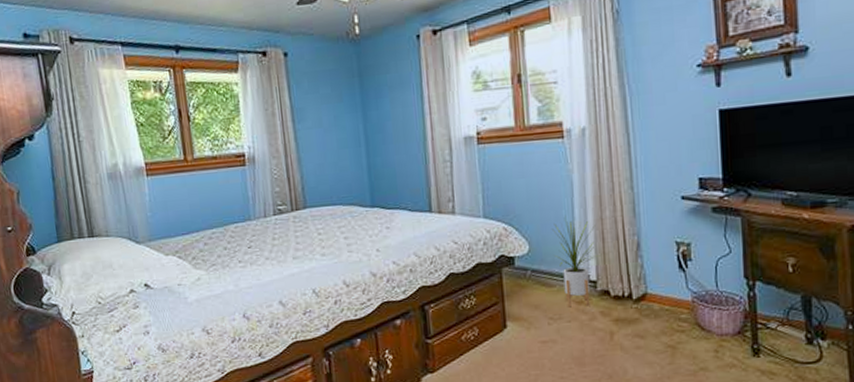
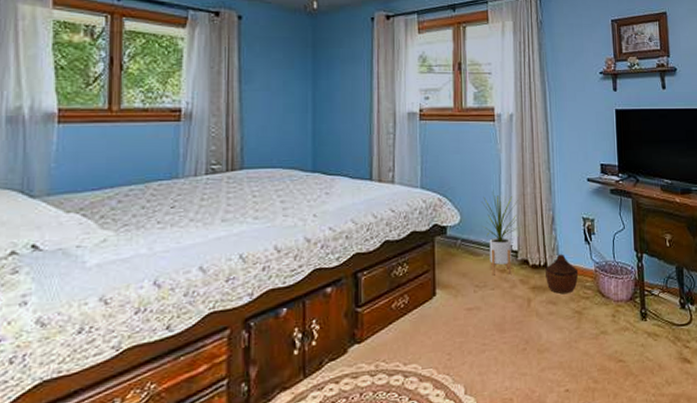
woven basket: none [630,283,672,327] -> present [545,254,579,294]

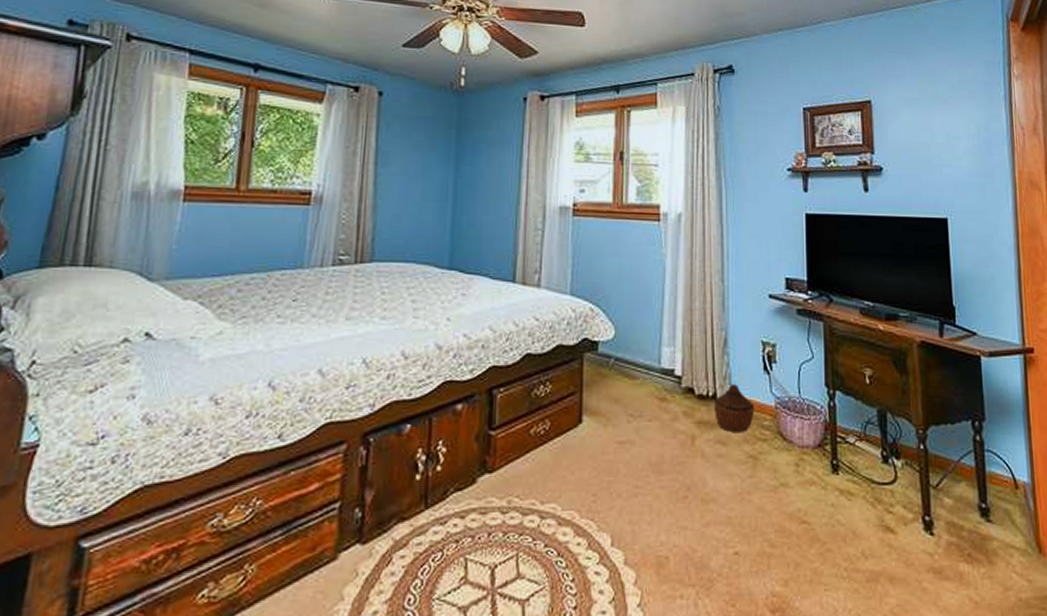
house plant: present [480,190,522,276] -> none [639,302,687,404]

